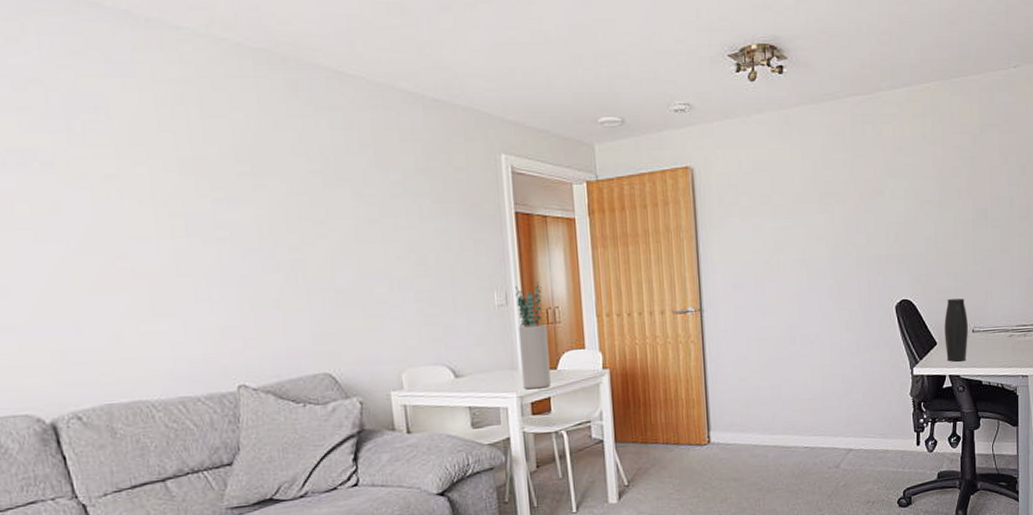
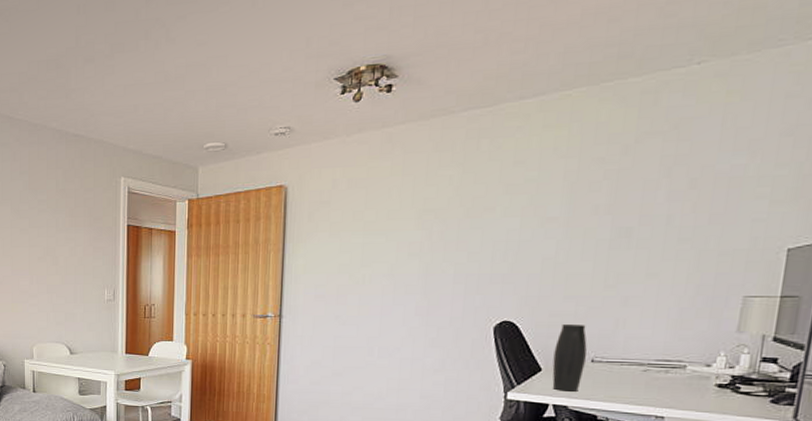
vase: present [515,281,551,390] -> none [120,282,144,370]

